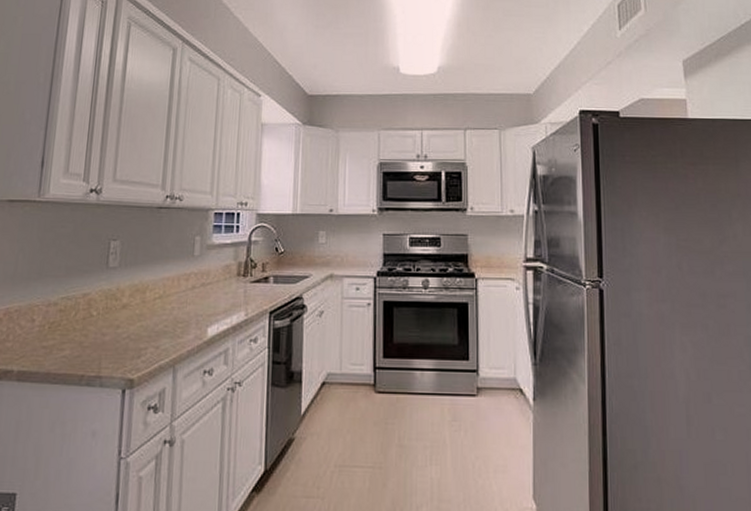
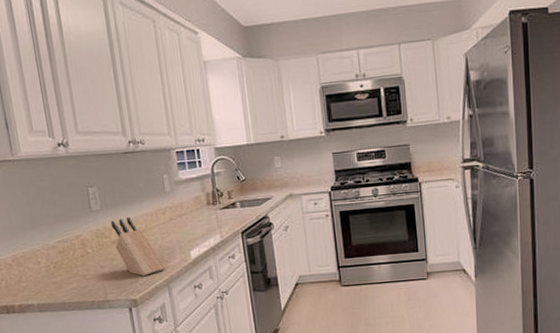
knife block: none [124,278,176,351] -> present [110,216,166,276]

